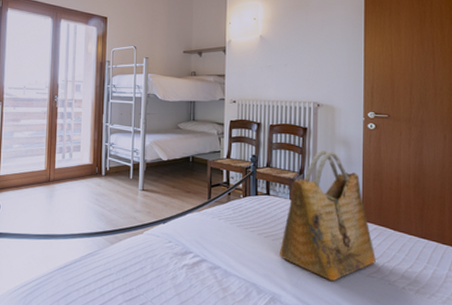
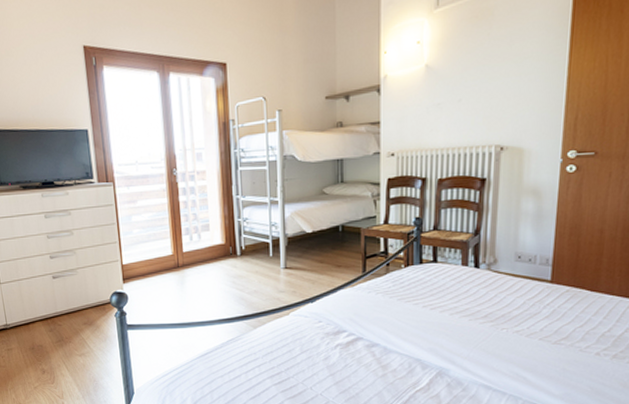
grocery bag: present [279,150,376,282] -> none [447,204,566,352]

